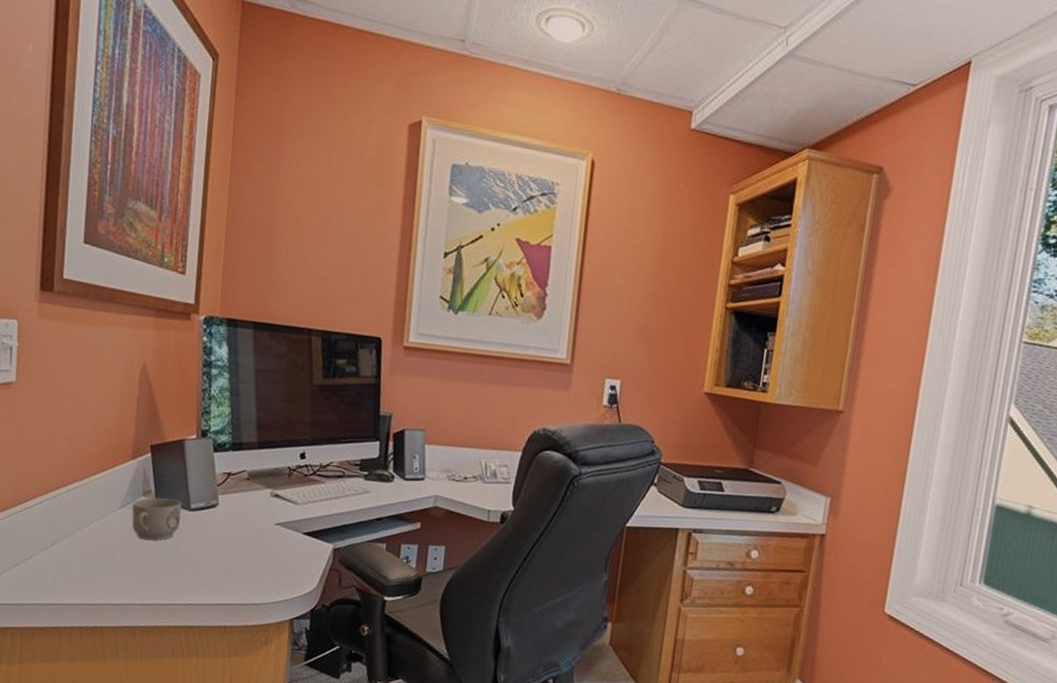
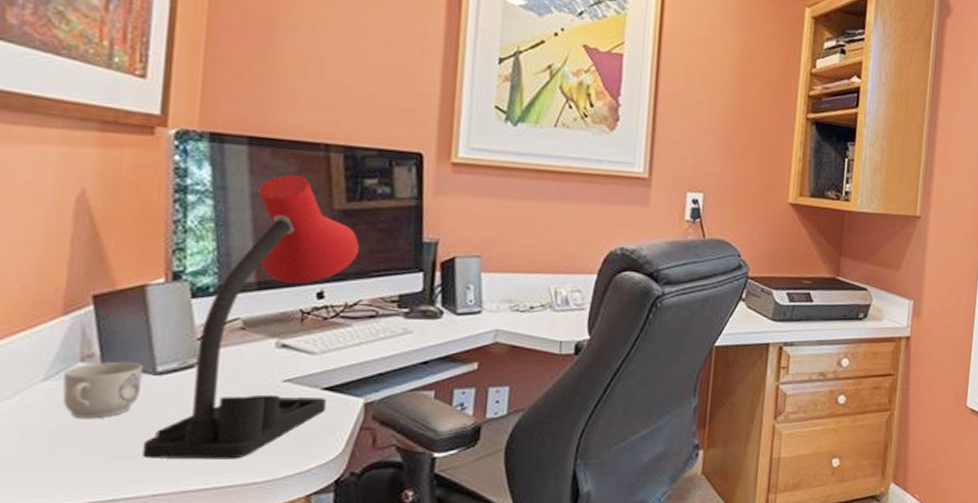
desk lamp: none [181,354,332,583] -> present [142,174,359,460]

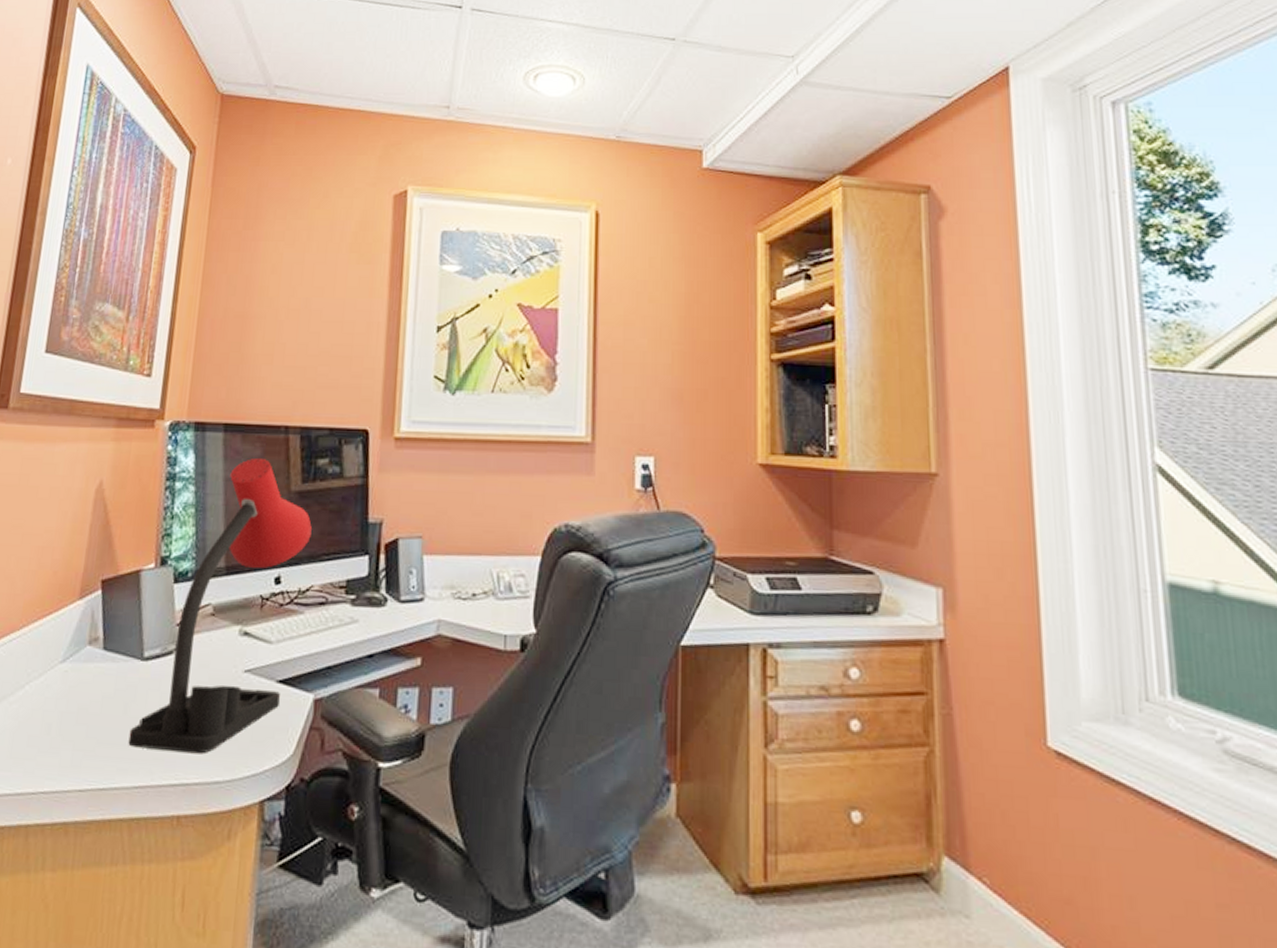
mug: present [62,361,144,419] -> none [73,645,134,703]

